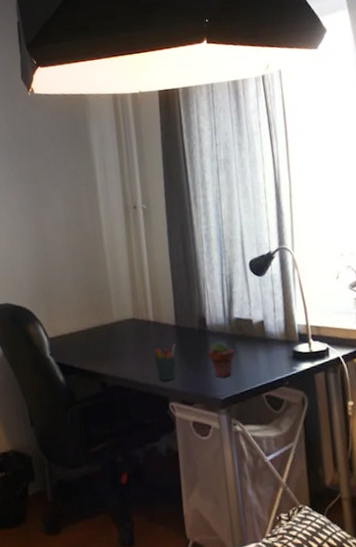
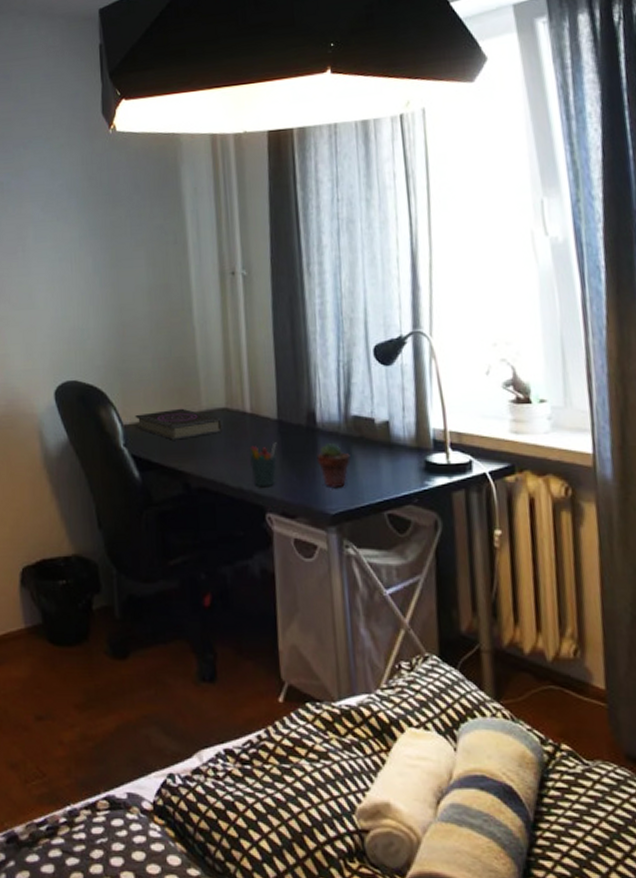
book: none [58,320,132,348] -> present [135,408,223,440]

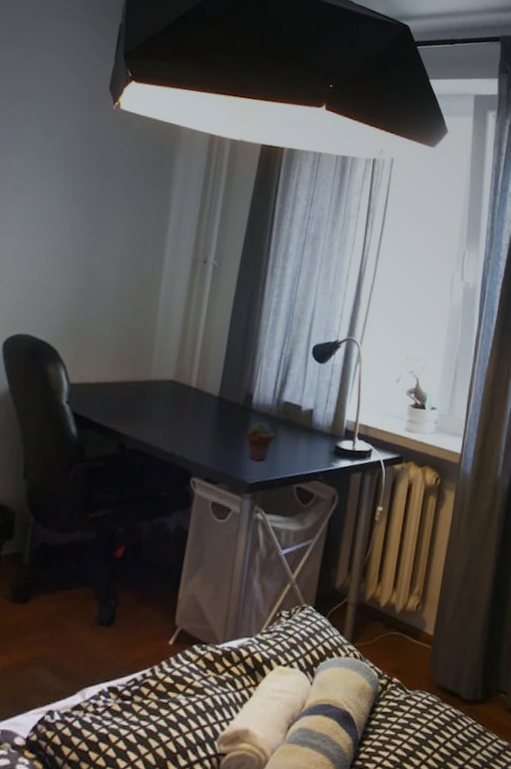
book: present [135,408,223,440] -> none [82,374,169,404]
pen holder: present [248,442,278,488] -> none [185,416,214,455]

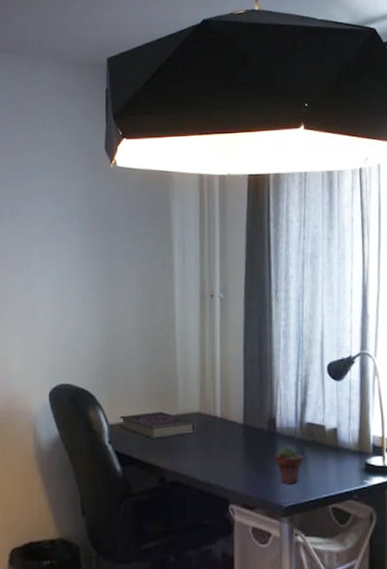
book: none [82,374,169,404] -> present [120,411,196,439]

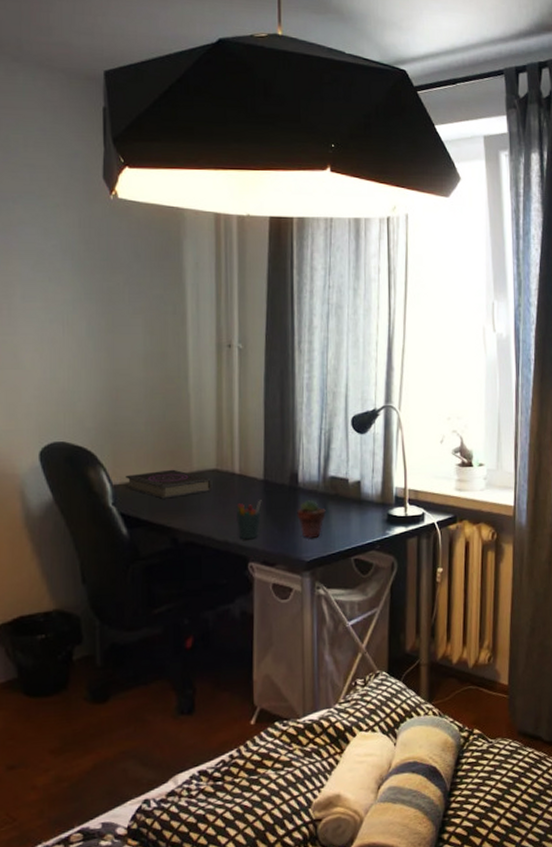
pen holder: none [217,443,242,482] -> present [235,500,262,540]

